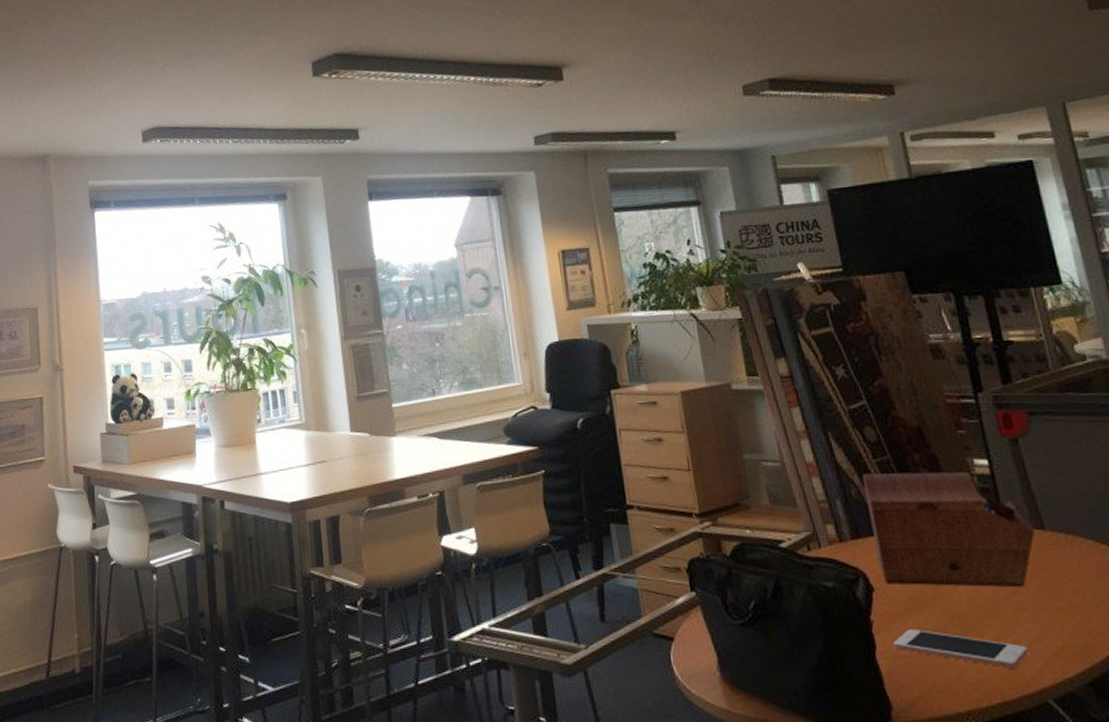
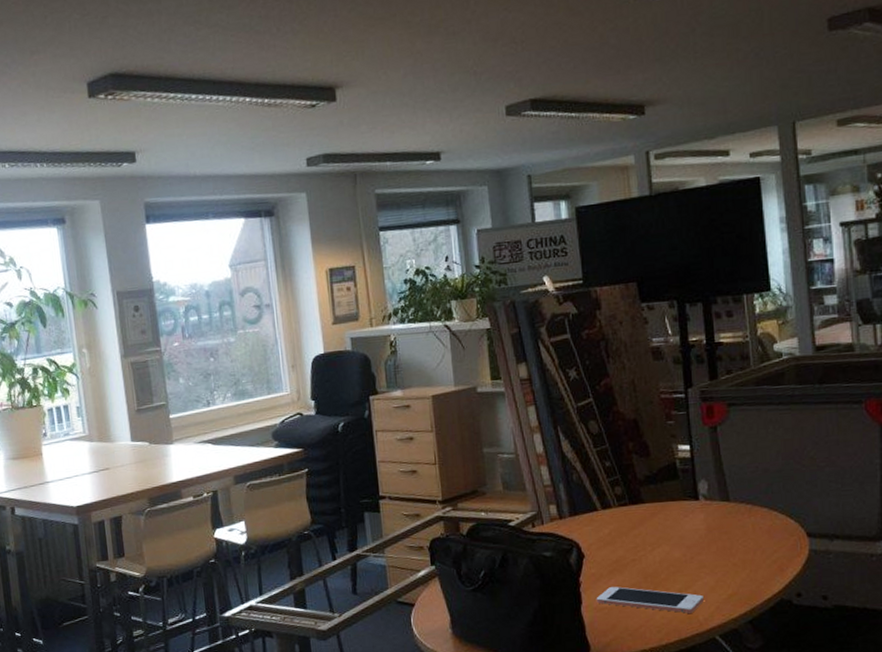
sewing box: present [861,472,1035,588] -> none [583,456,721,552]

